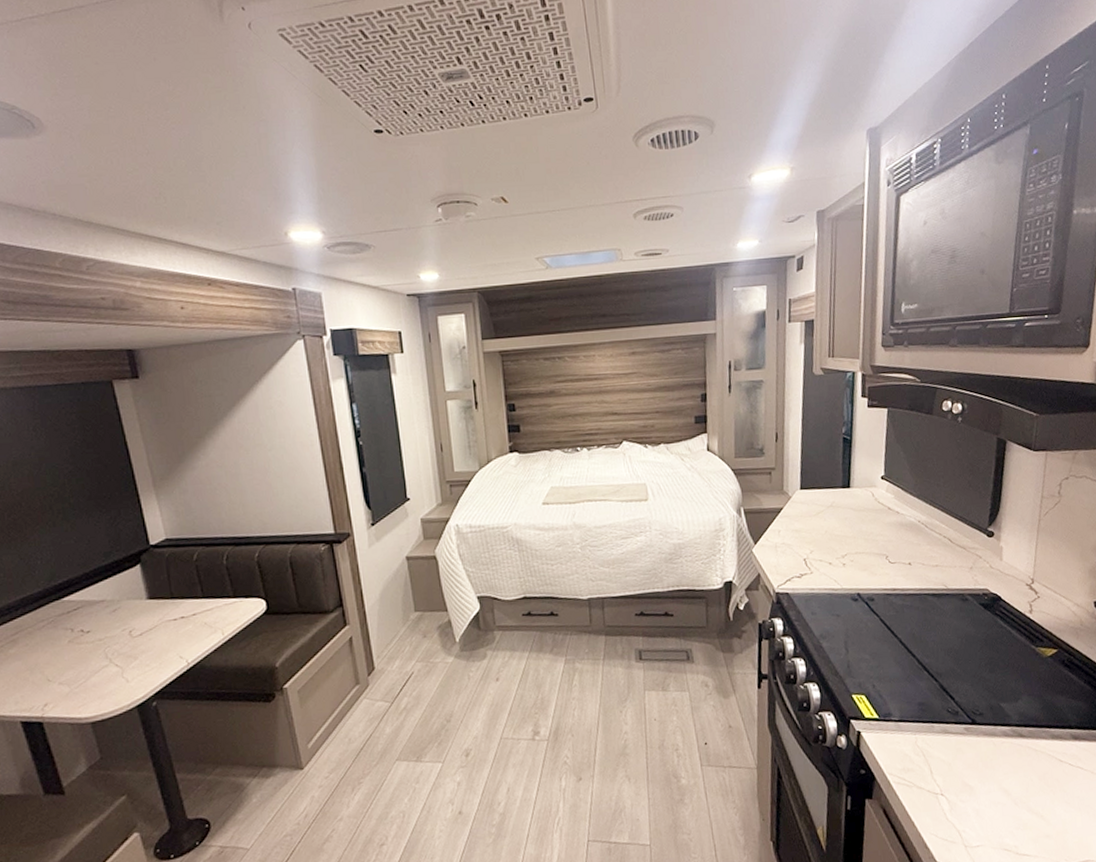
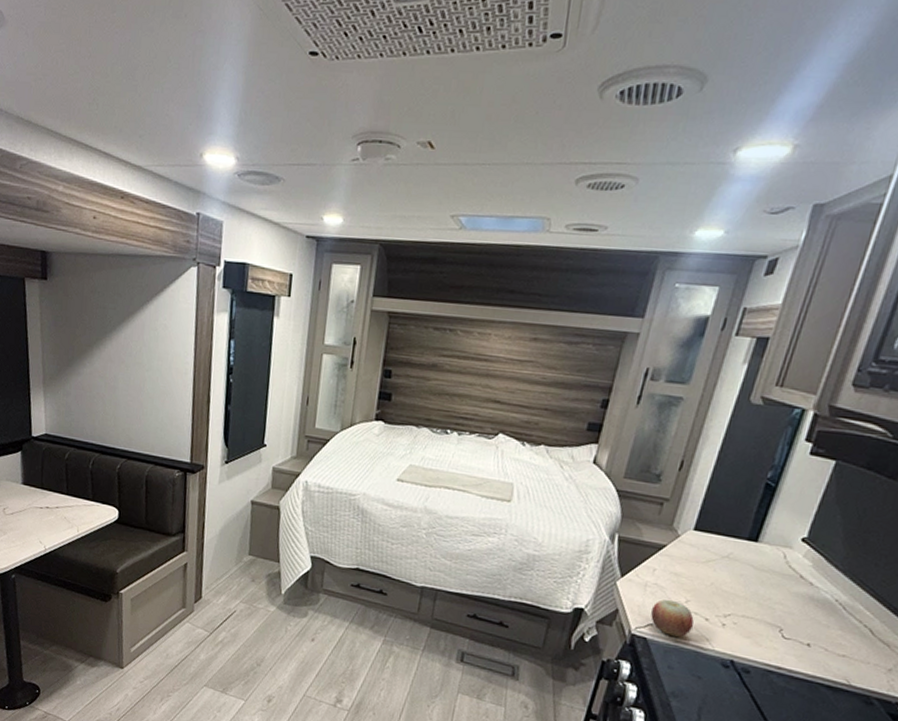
apple: none [786,553,821,586] -> present [650,599,694,637]

